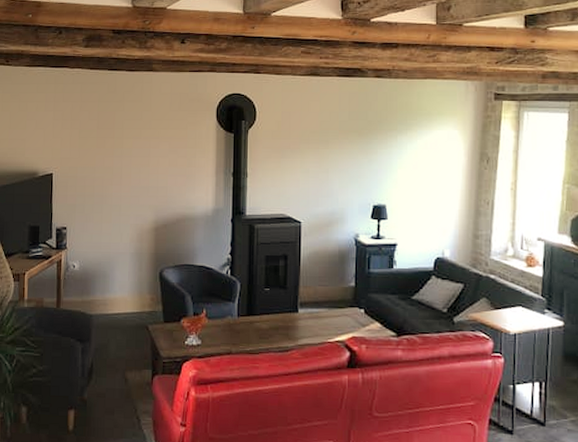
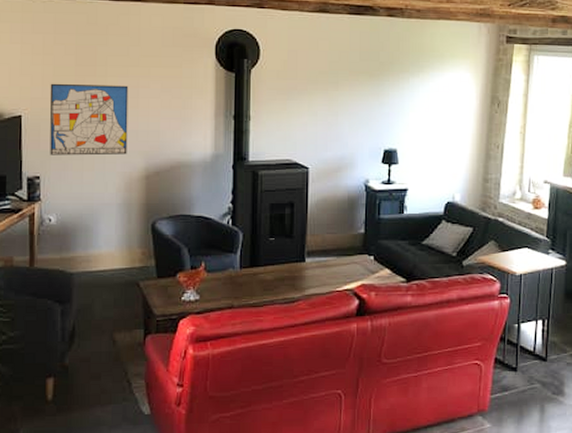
wall art: none [75,145,141,209] -> present [50,83,129,156]

